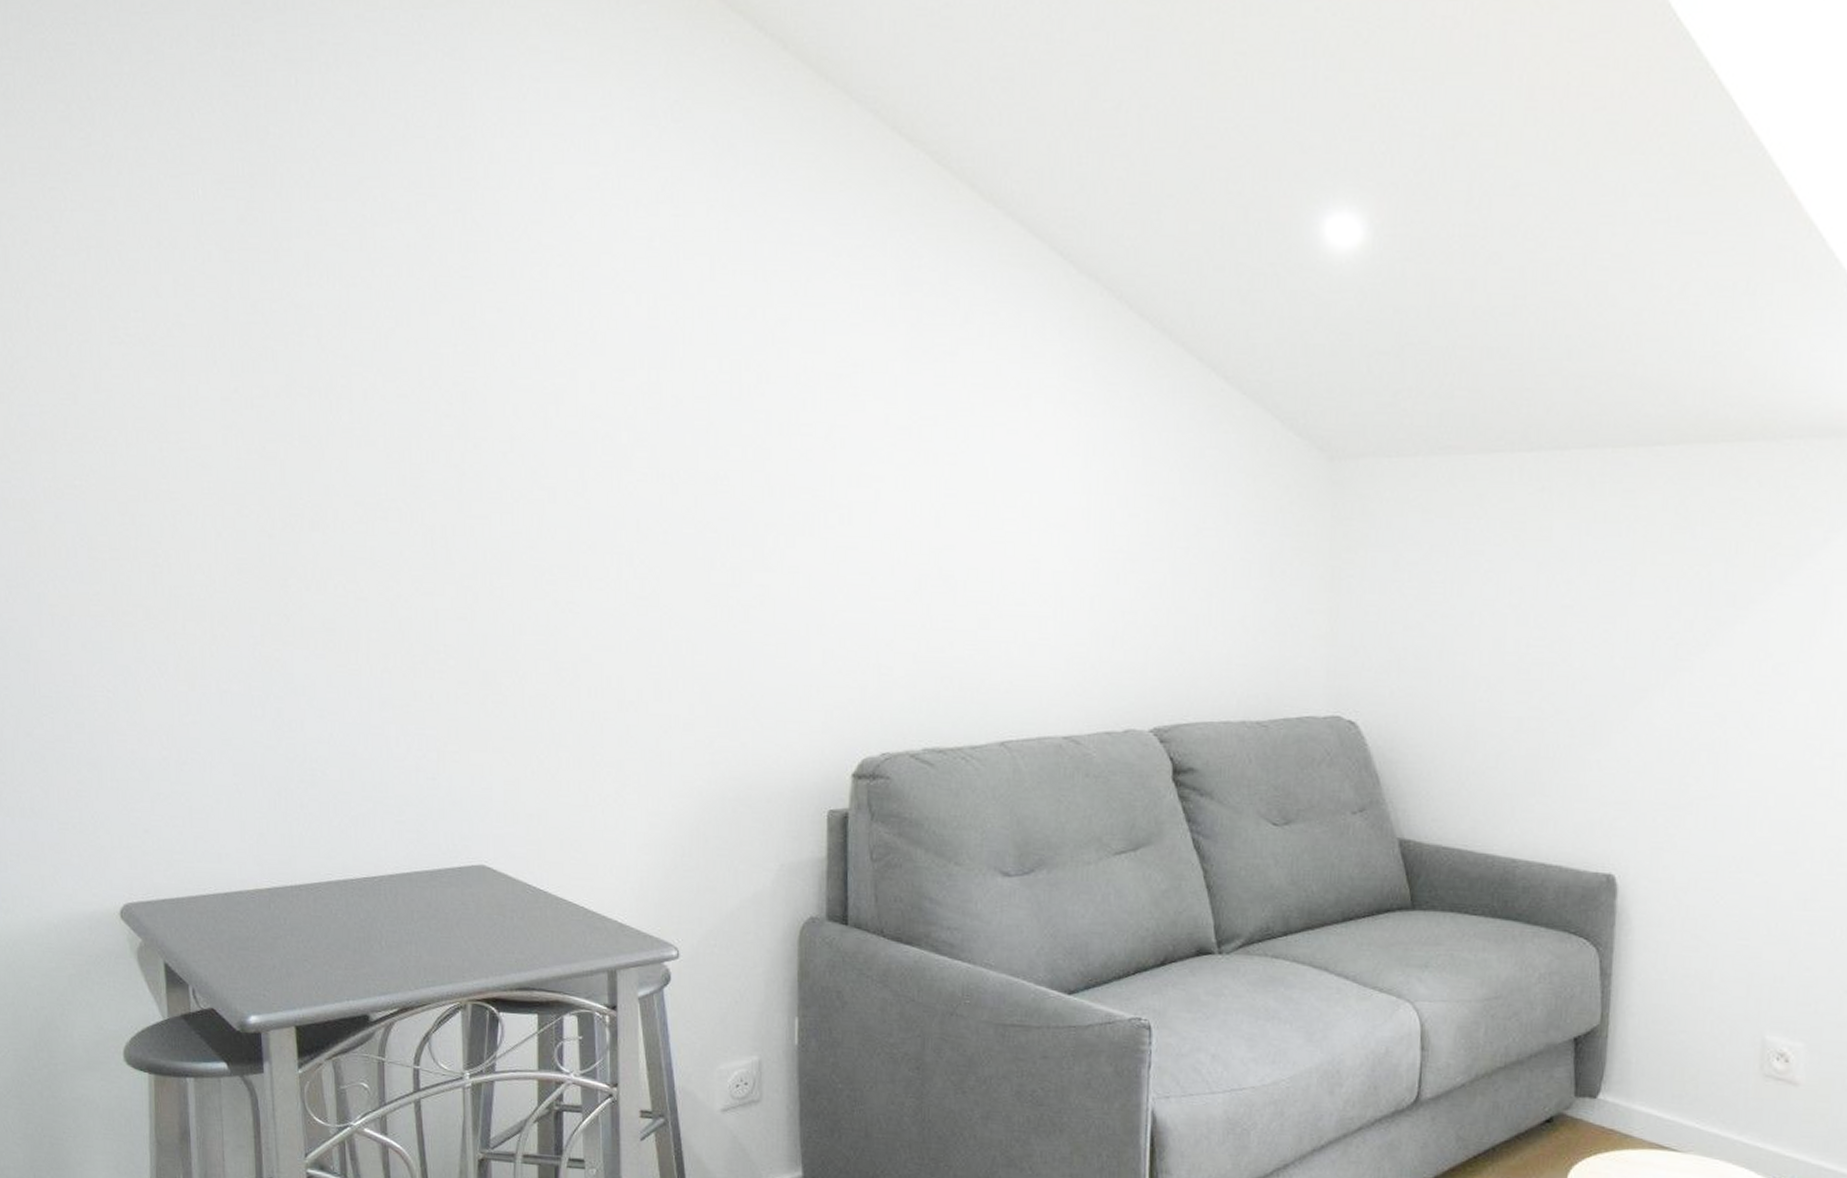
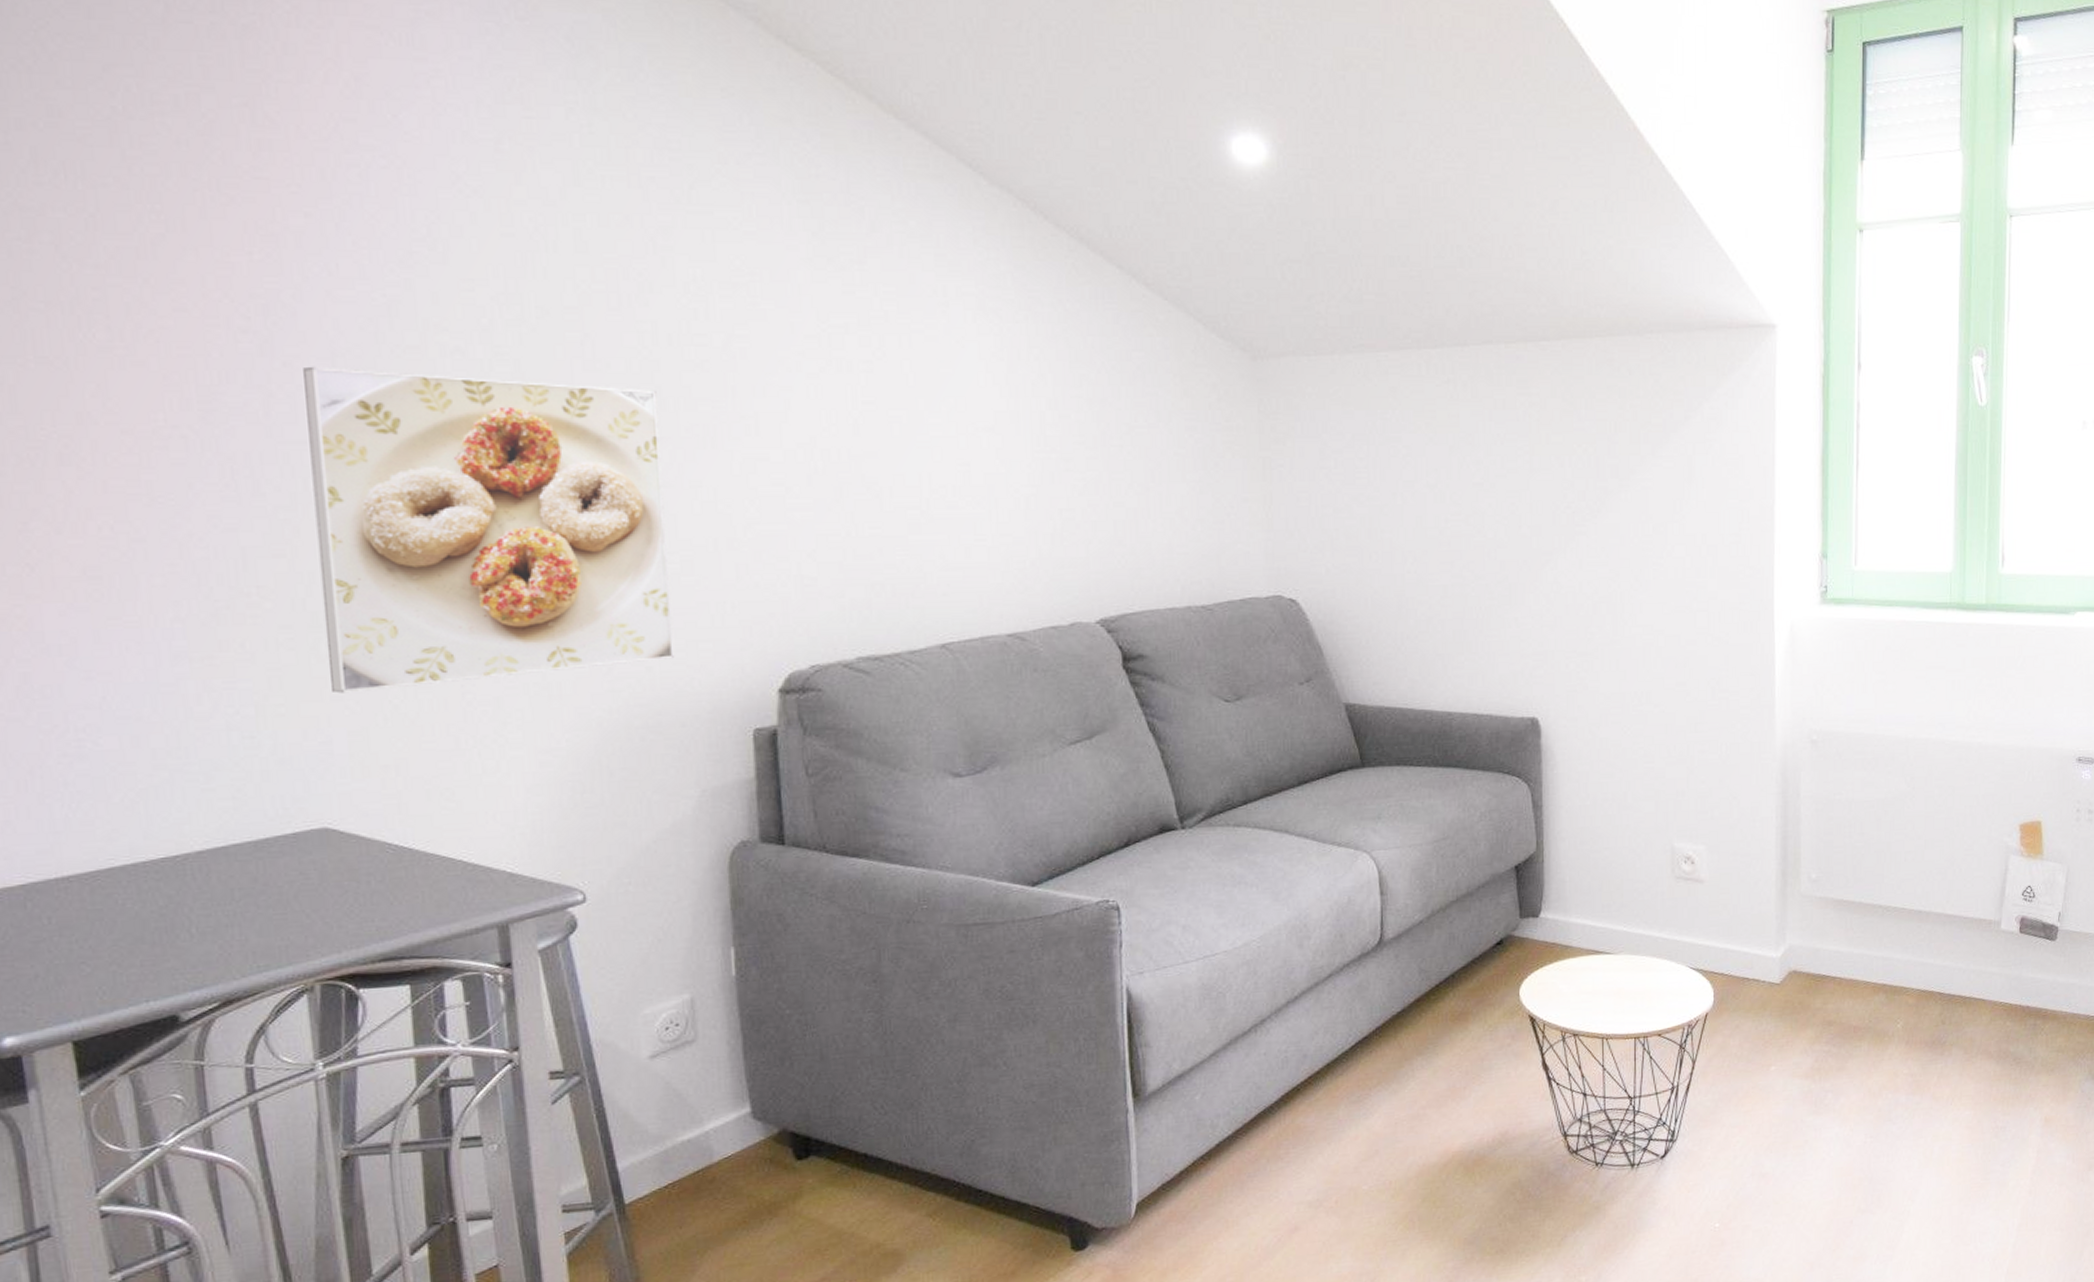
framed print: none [489,448,766,746] -> present [303,366,675,694]

